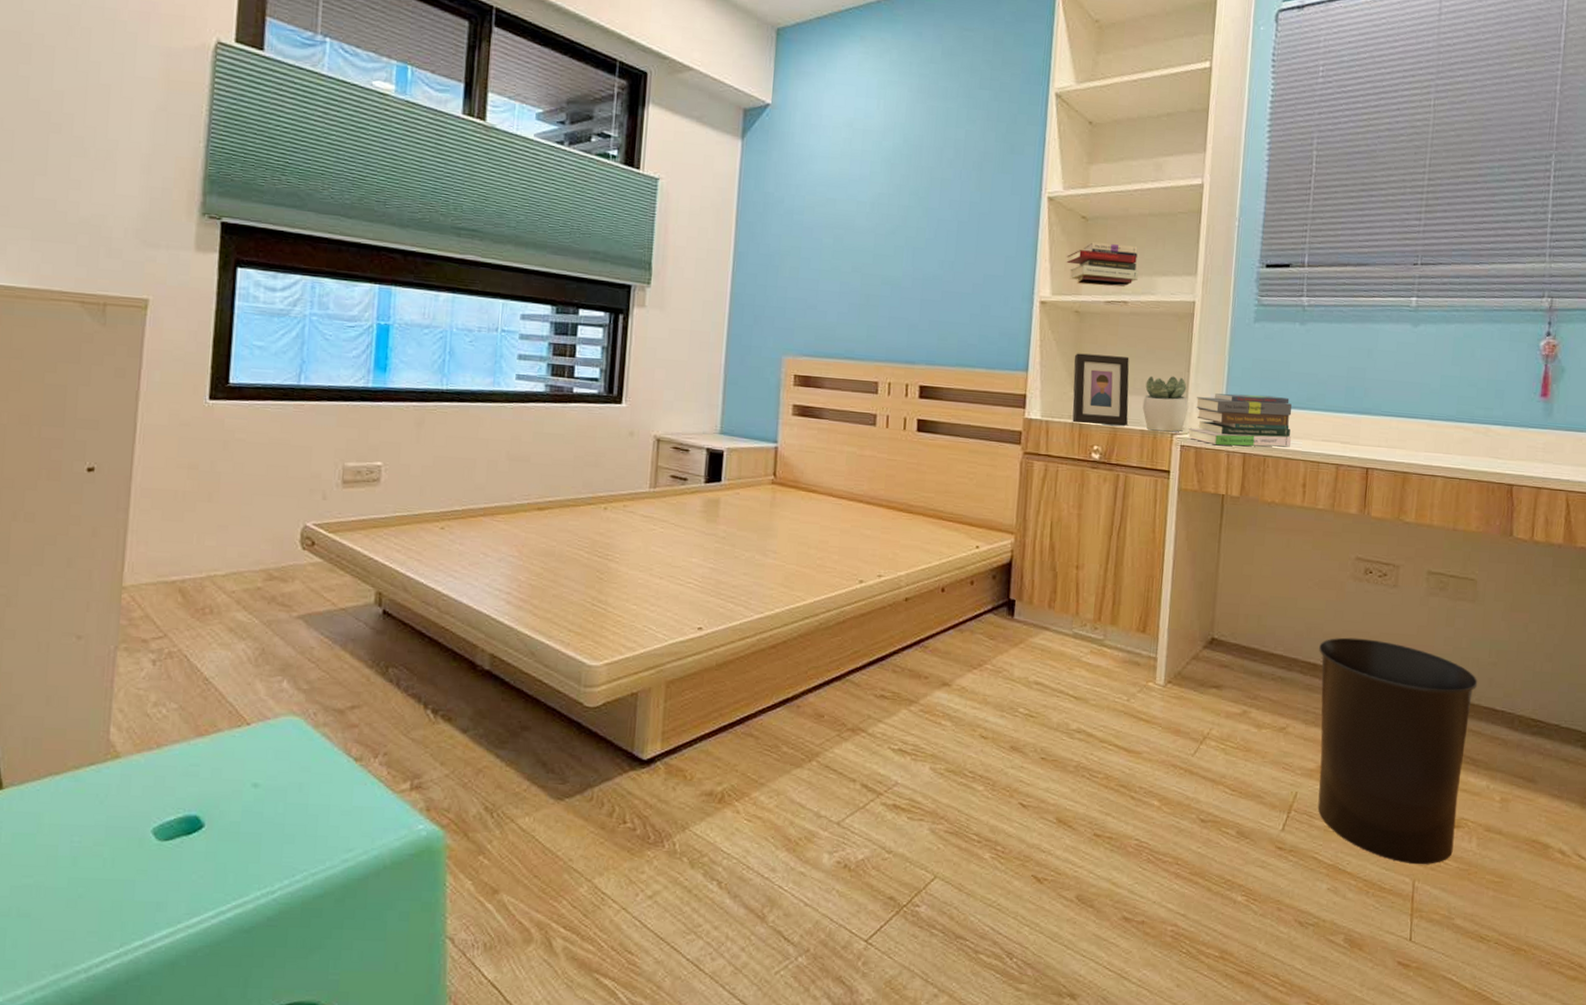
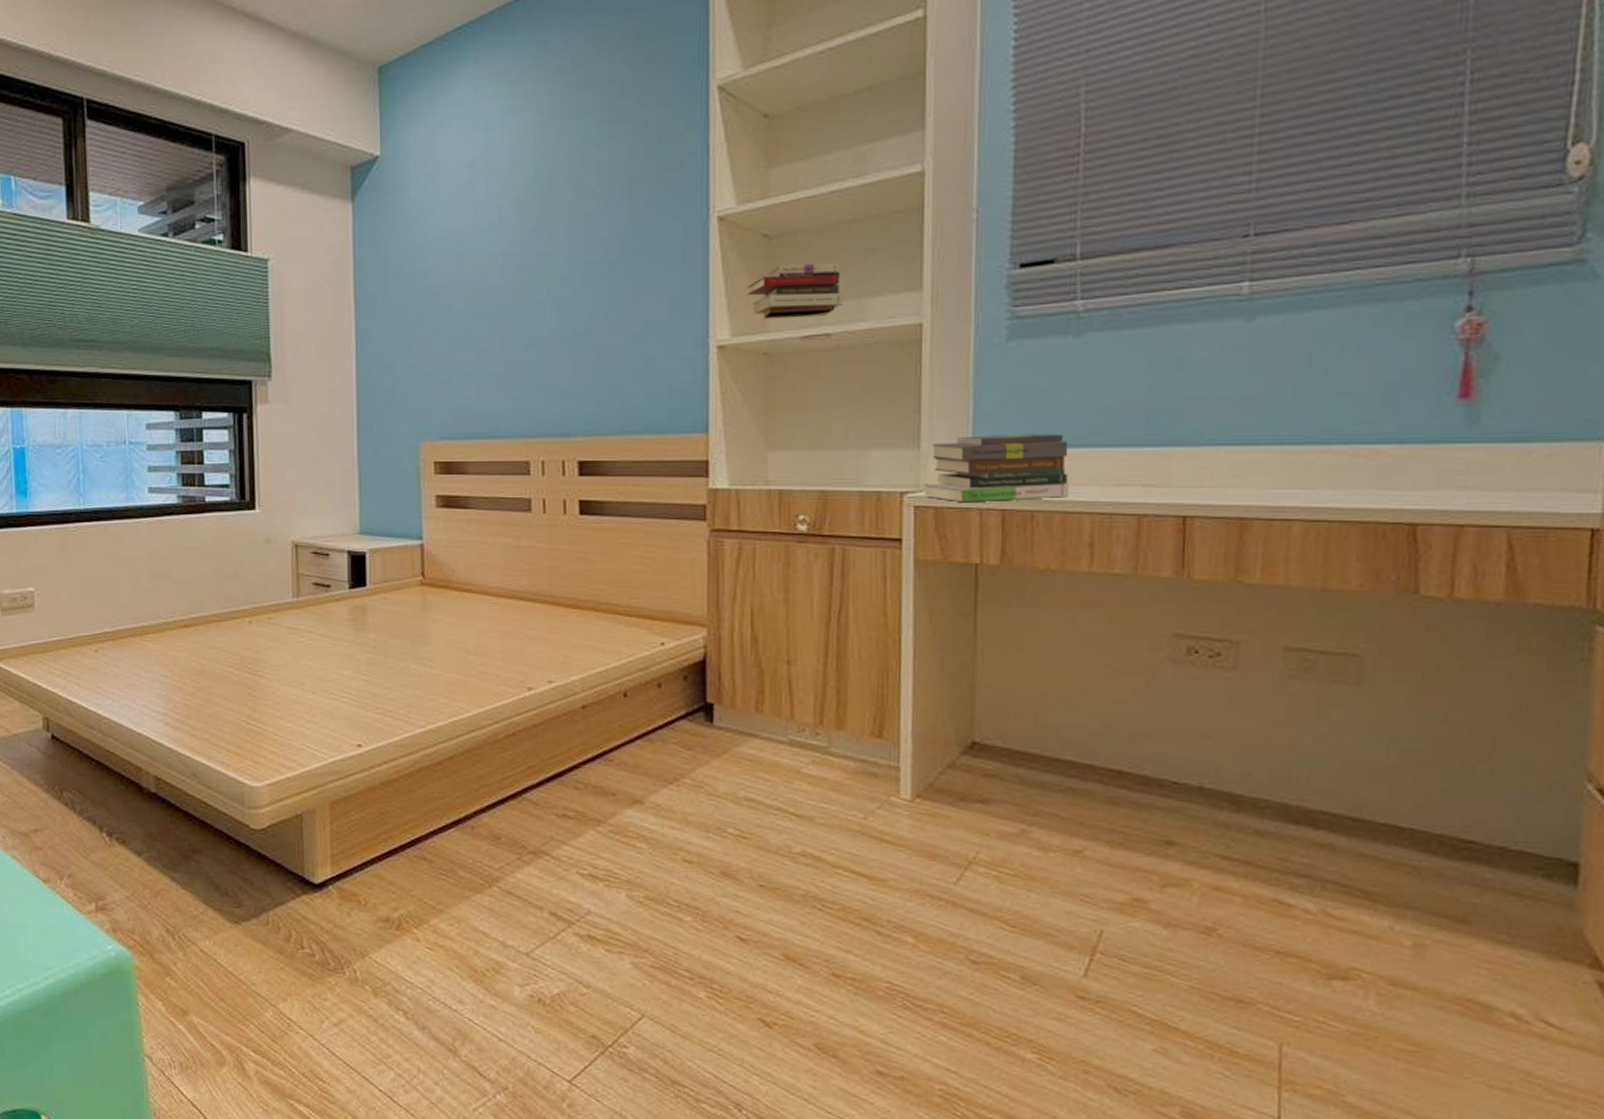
picture frame: present [1072,353,1130,426] -> none [766,403,841,489]
succulent plant: present [1142,376,1189,432] -> none [859,421,922,491]
waste bin: present [1317,637,1478,864] -> none [1125,736,1370,1025]

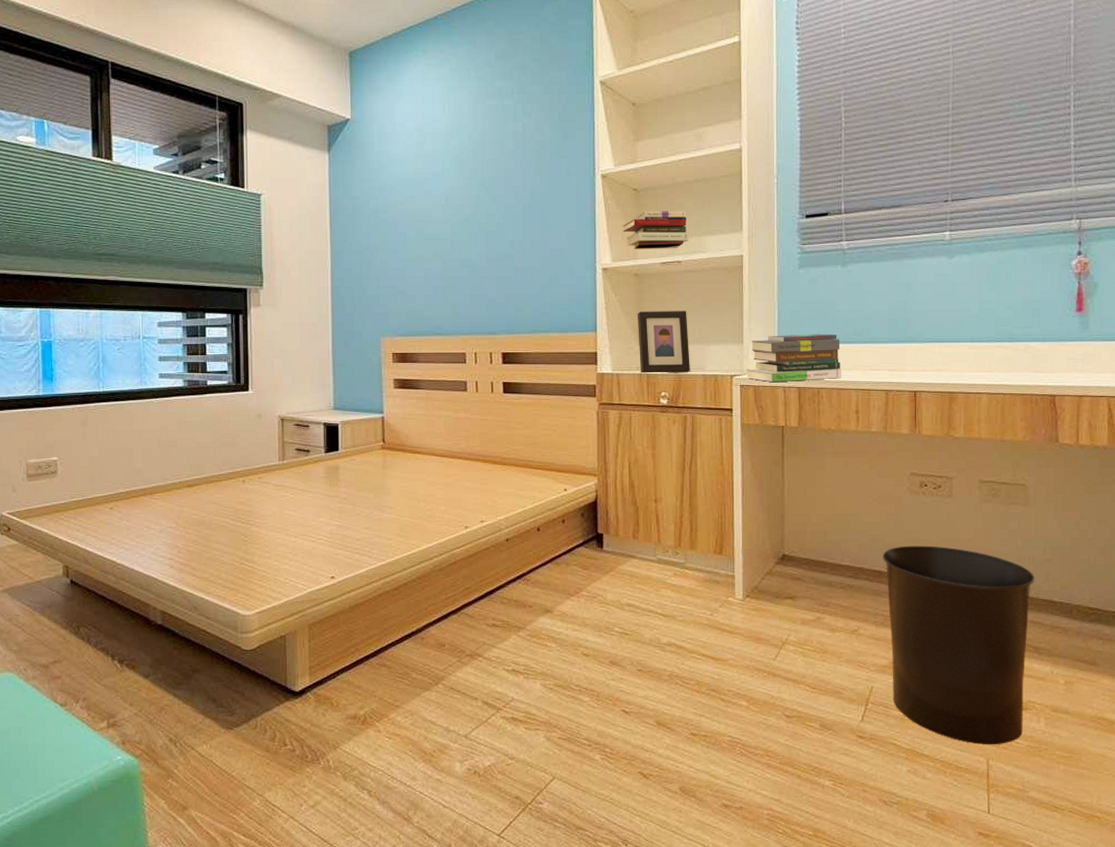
picture frame: none [766,403,841,489] -> present [637,311,690,374]
waste bin: none [1125,736,1370,1025] -> present [883,545,1035,744]

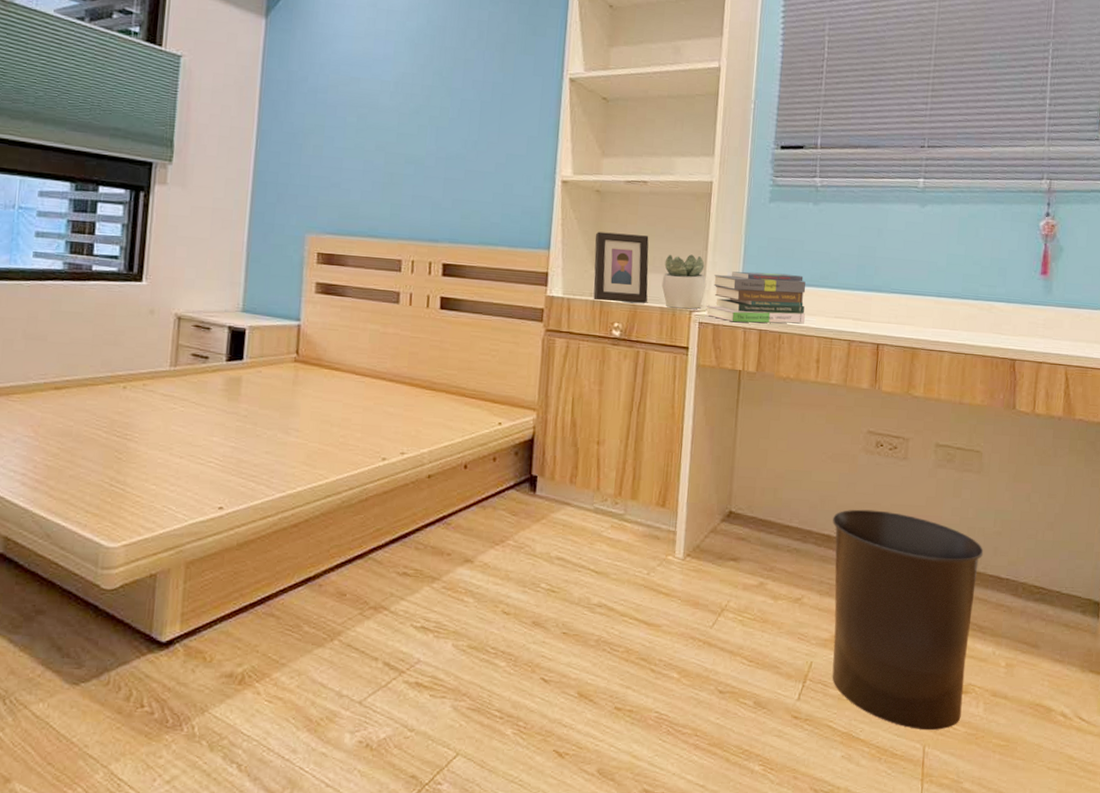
books: present [622,211,690,249] -> none [587,123,659,168]
succulent plant: none [702,324,745,374] -> present [661,254,707,309]

